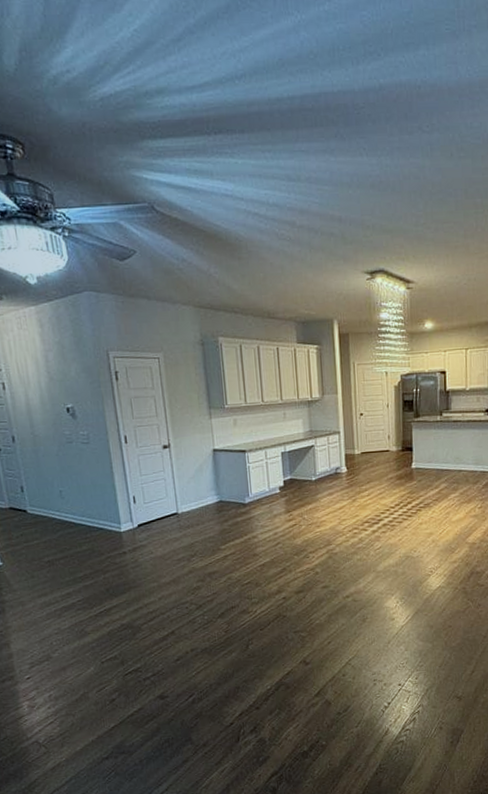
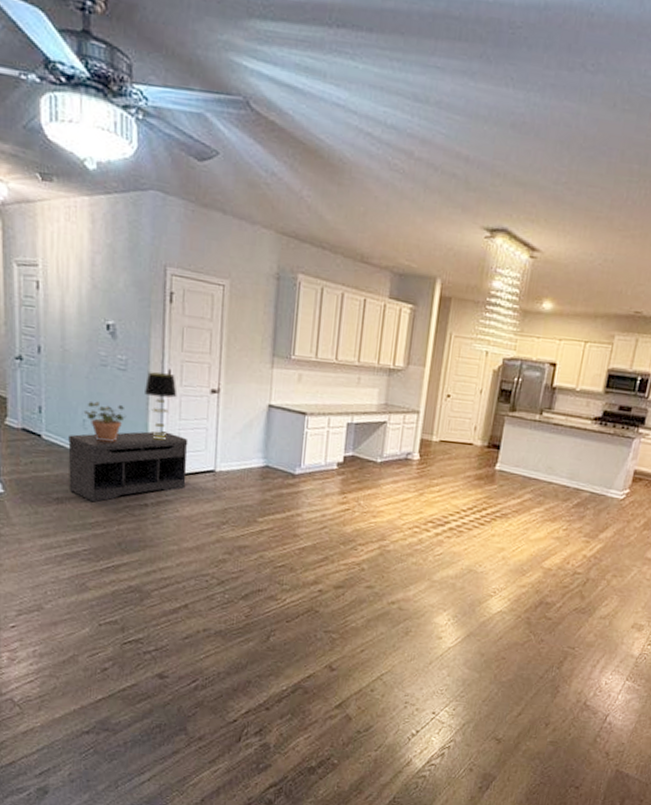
bench: none [49,488,155,559] -> present [68,431,188,502]
potted plant: none [59,472,96,506] -> present [83,400,127,442]
table lamp: none [107,439,135,496] -> present [145,372,177,440]

